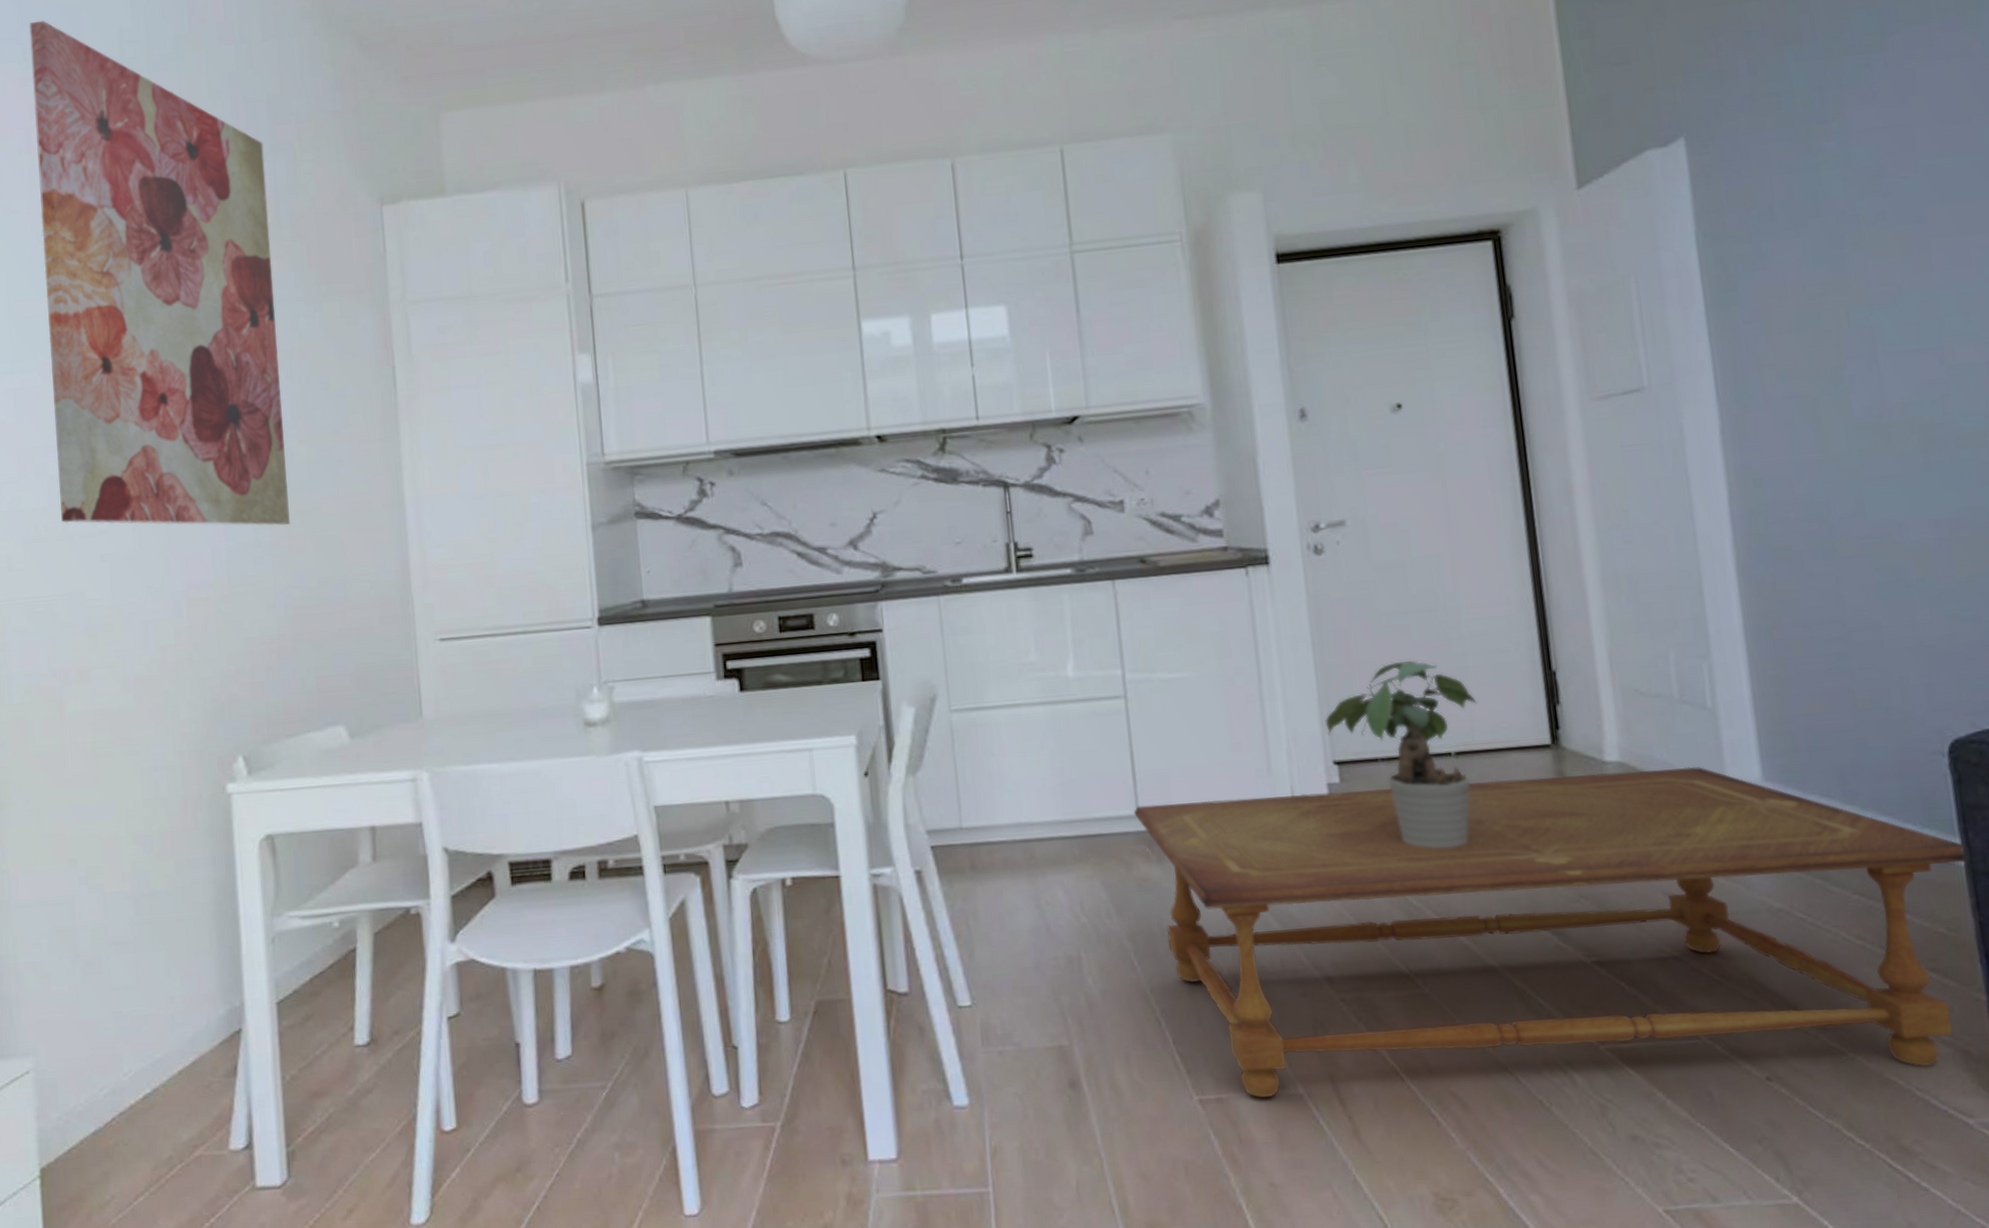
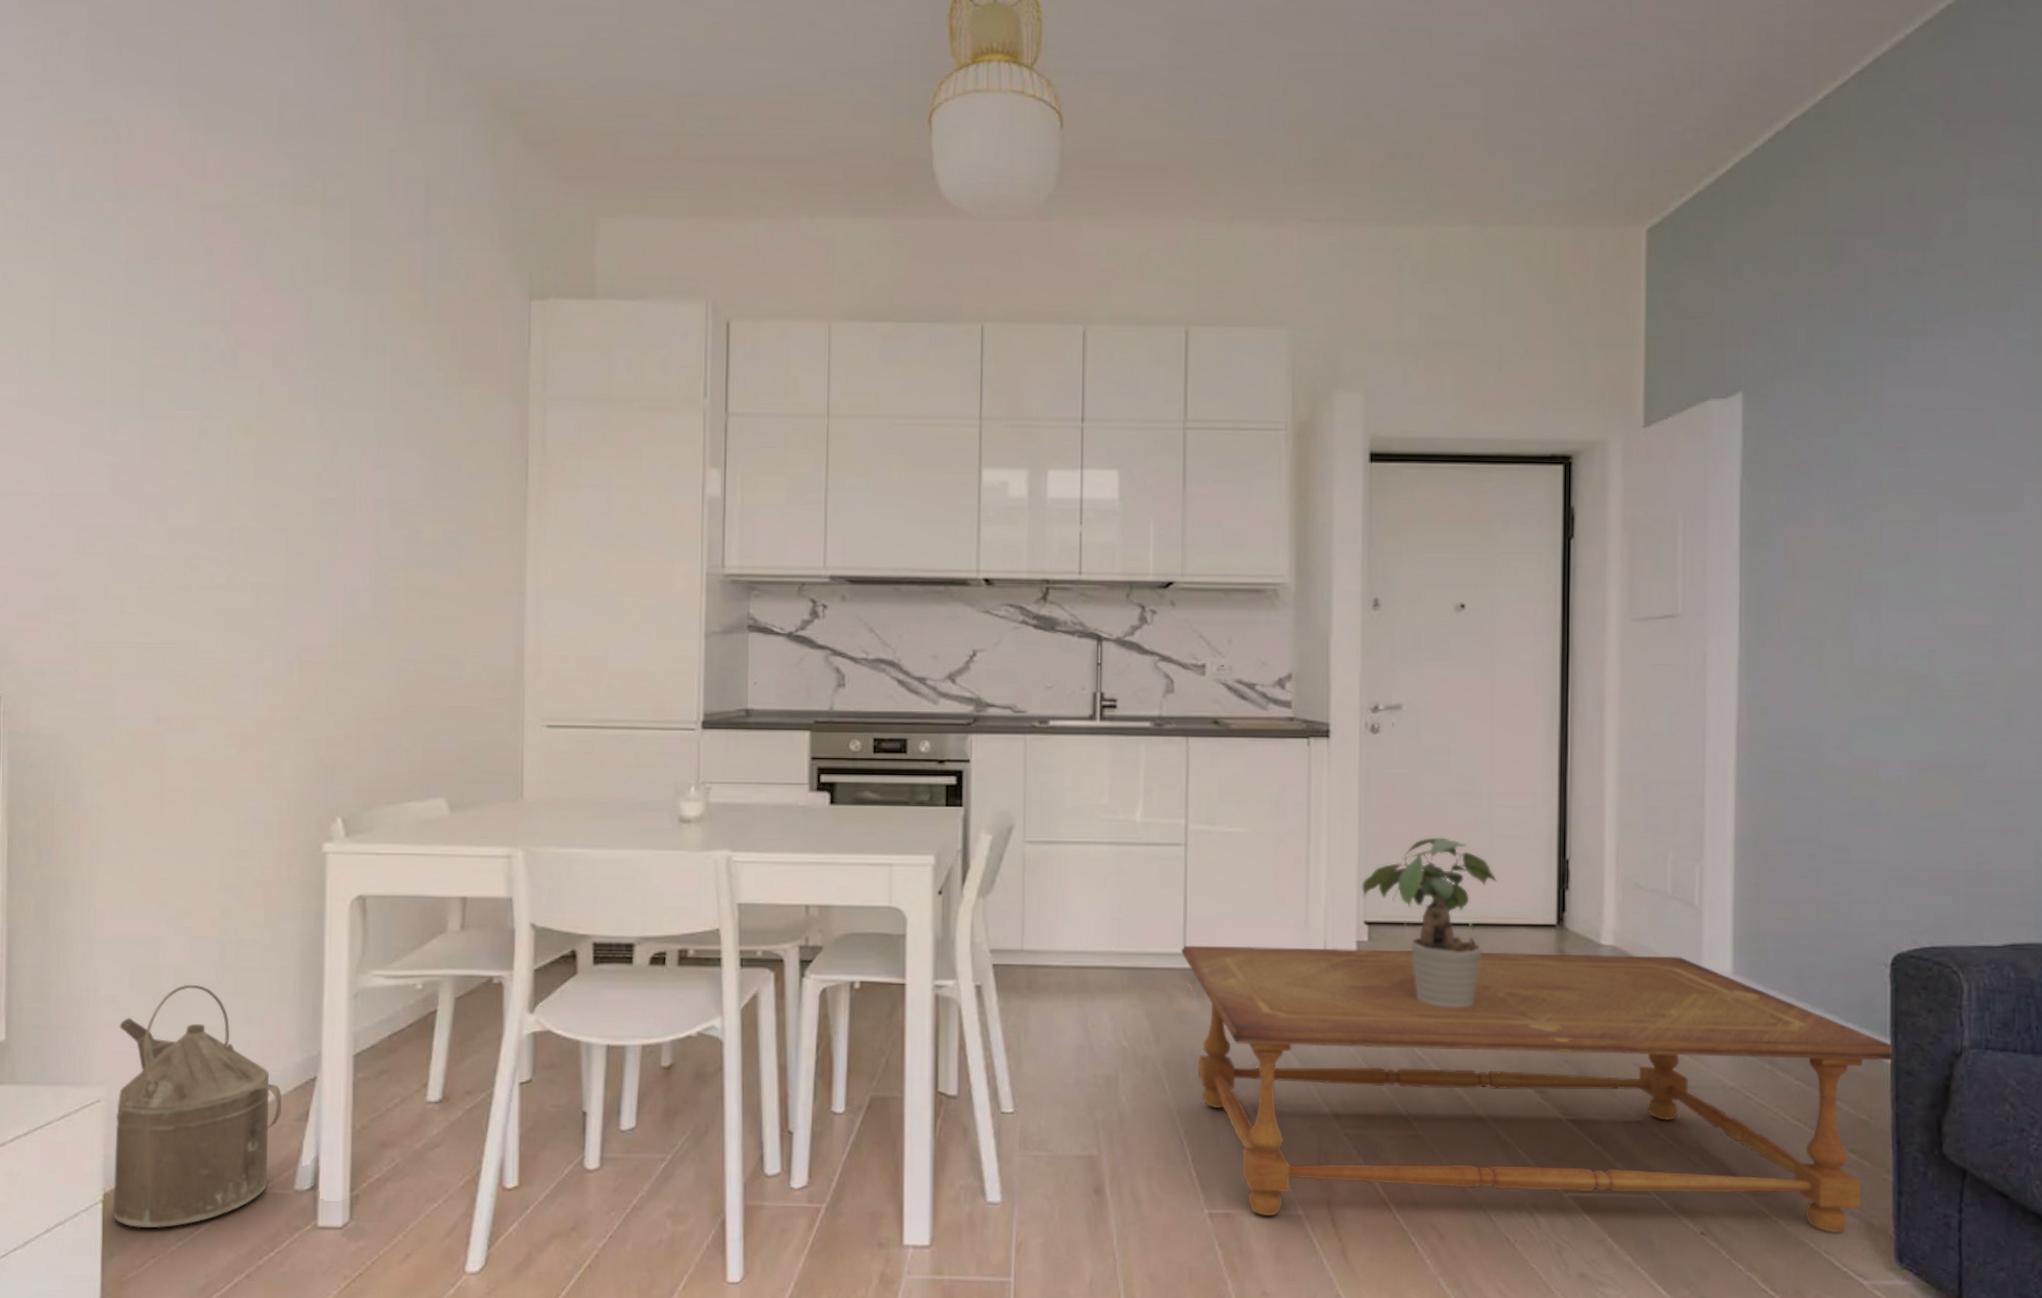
wall art: present [29,20,290,526] -> none [179,69,417,600]
watering can: none [42,943,210,1203] -> present [113,984,282,1229]

